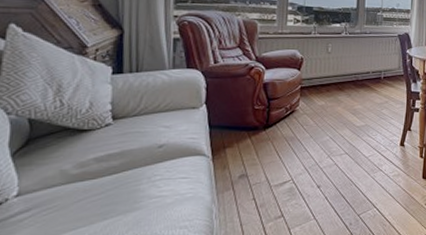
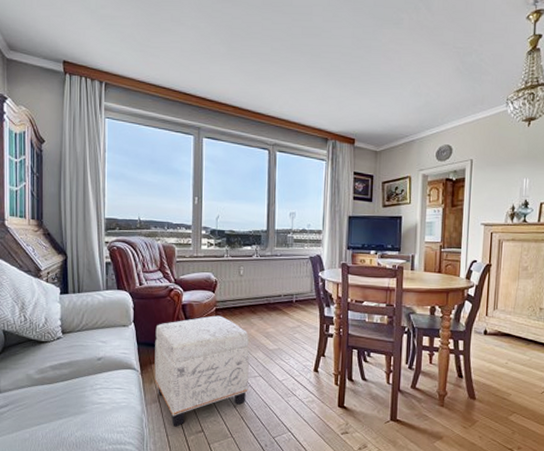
ottoman: none [228,94,336,215] -> present [154,315,249,427]

